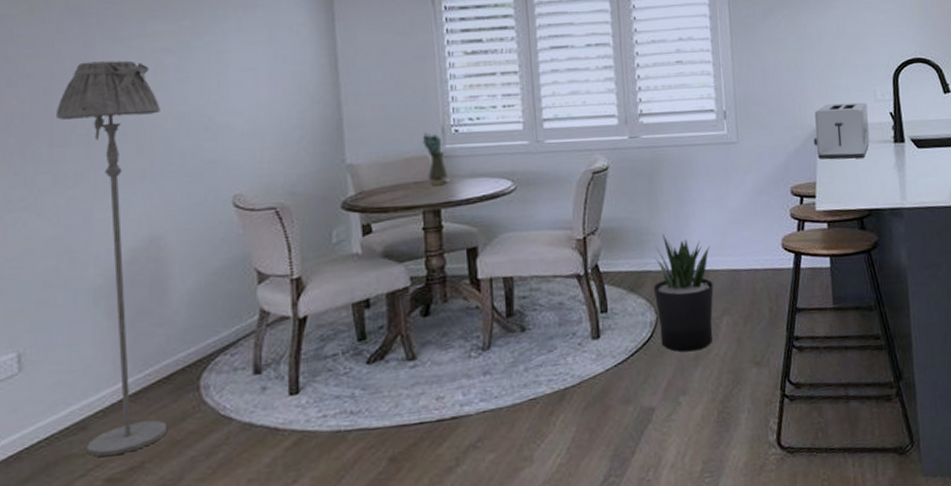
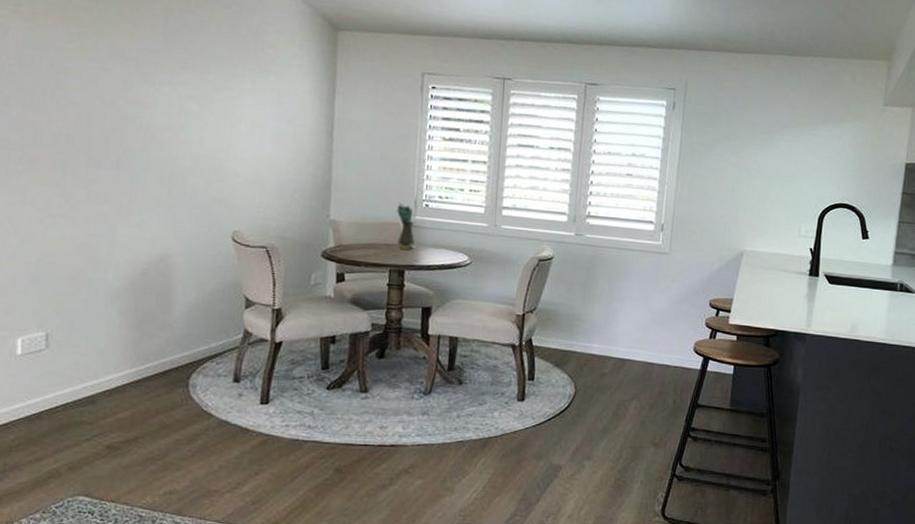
floor lamp: present [55,60,168,457] -> none [93,98,181,429]
planter: present [653,234,714,352] -> none [576,322,631,425]
toaster: present [813,102,870,160] -> none [737,232,791,284]

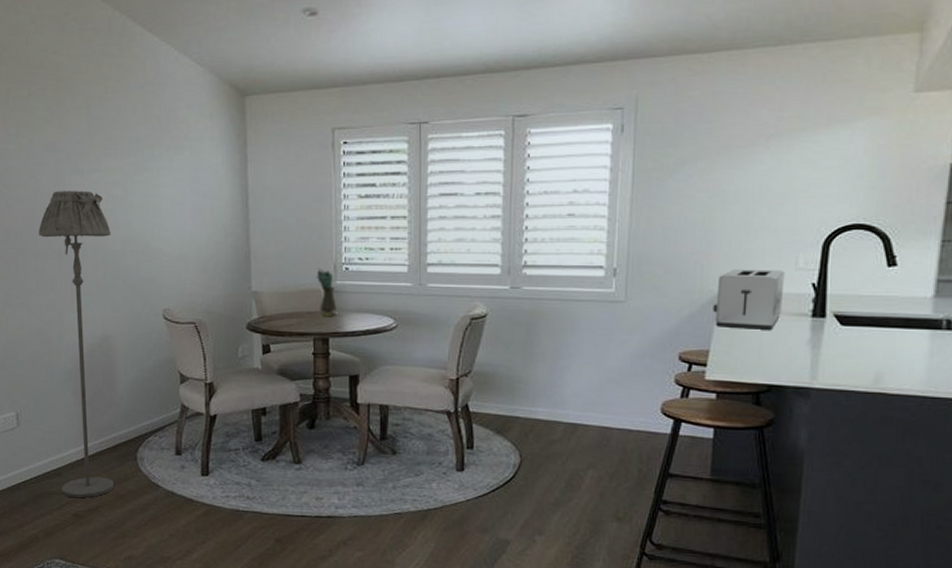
floor lamp: none [93,98,181,429] -> present [38,191,115,499]
toaster: none [737,232,791,284] -> present [713,269,785,330]

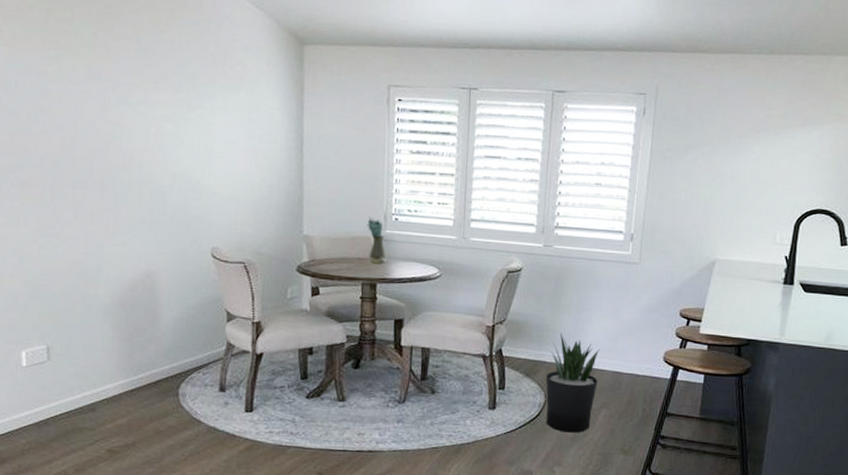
floor lamp: present [38,191,115,499] -> none [77,120,159,434]
planter: none [519,384,583,497] -> present [545,333,600,433]
toaster: present [713,269,785,330] -> none [708,241,765,293]

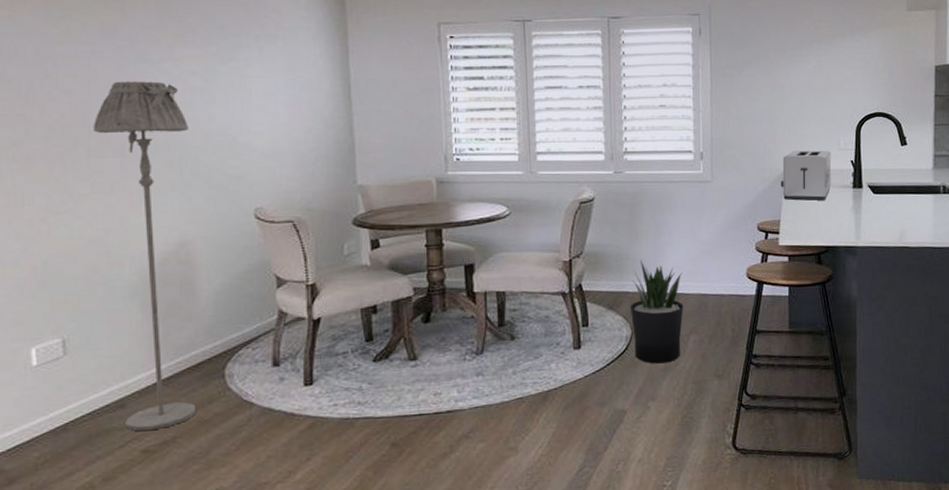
floor lamp: none [77,120,159,434] -> present [92,81,197,432]
vase: present [367,216,386,266] -> none [426,159,449,210]
toaster: none [708,241,765,293] -> present [780,150,832,201]

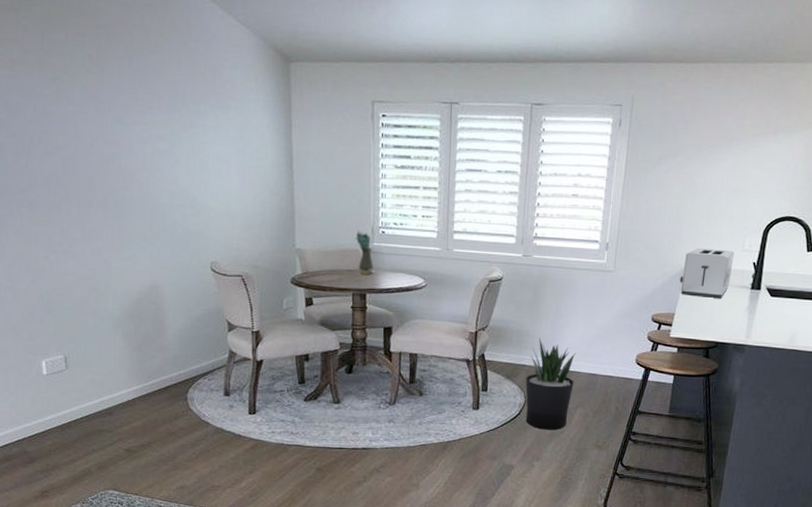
floor lamp: present [92,81,197,432] -> none [81,140,166,435]
vase: none [426,159,449,210] -> present [355,230,374,277]

